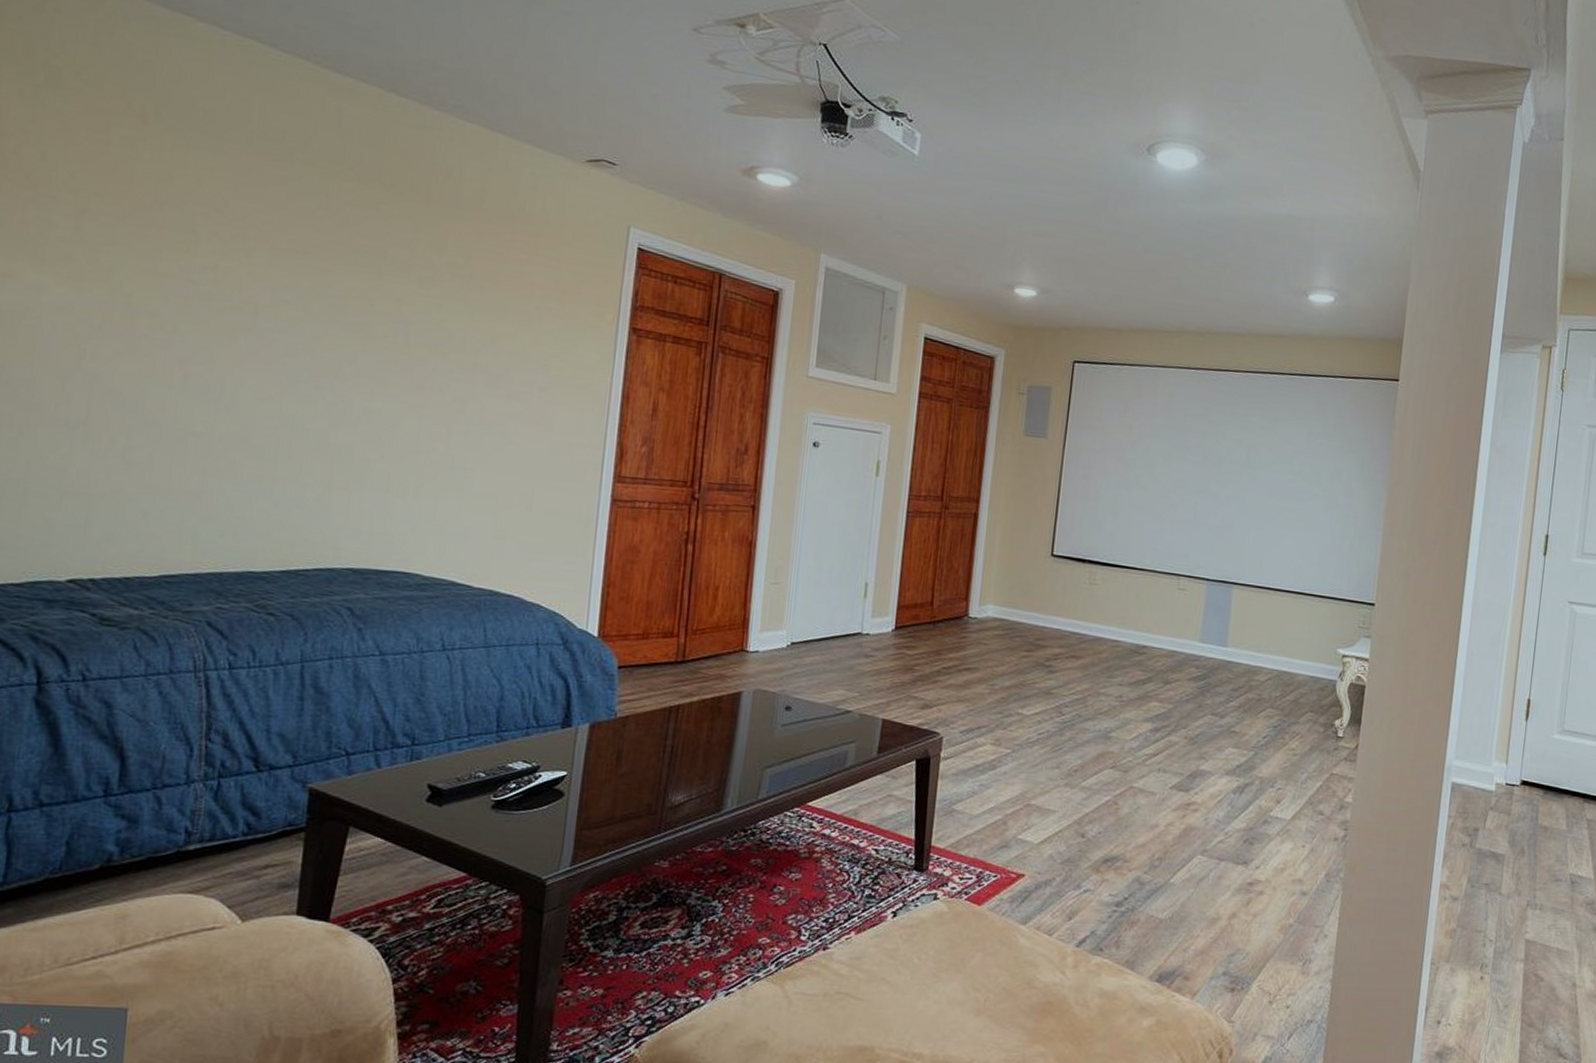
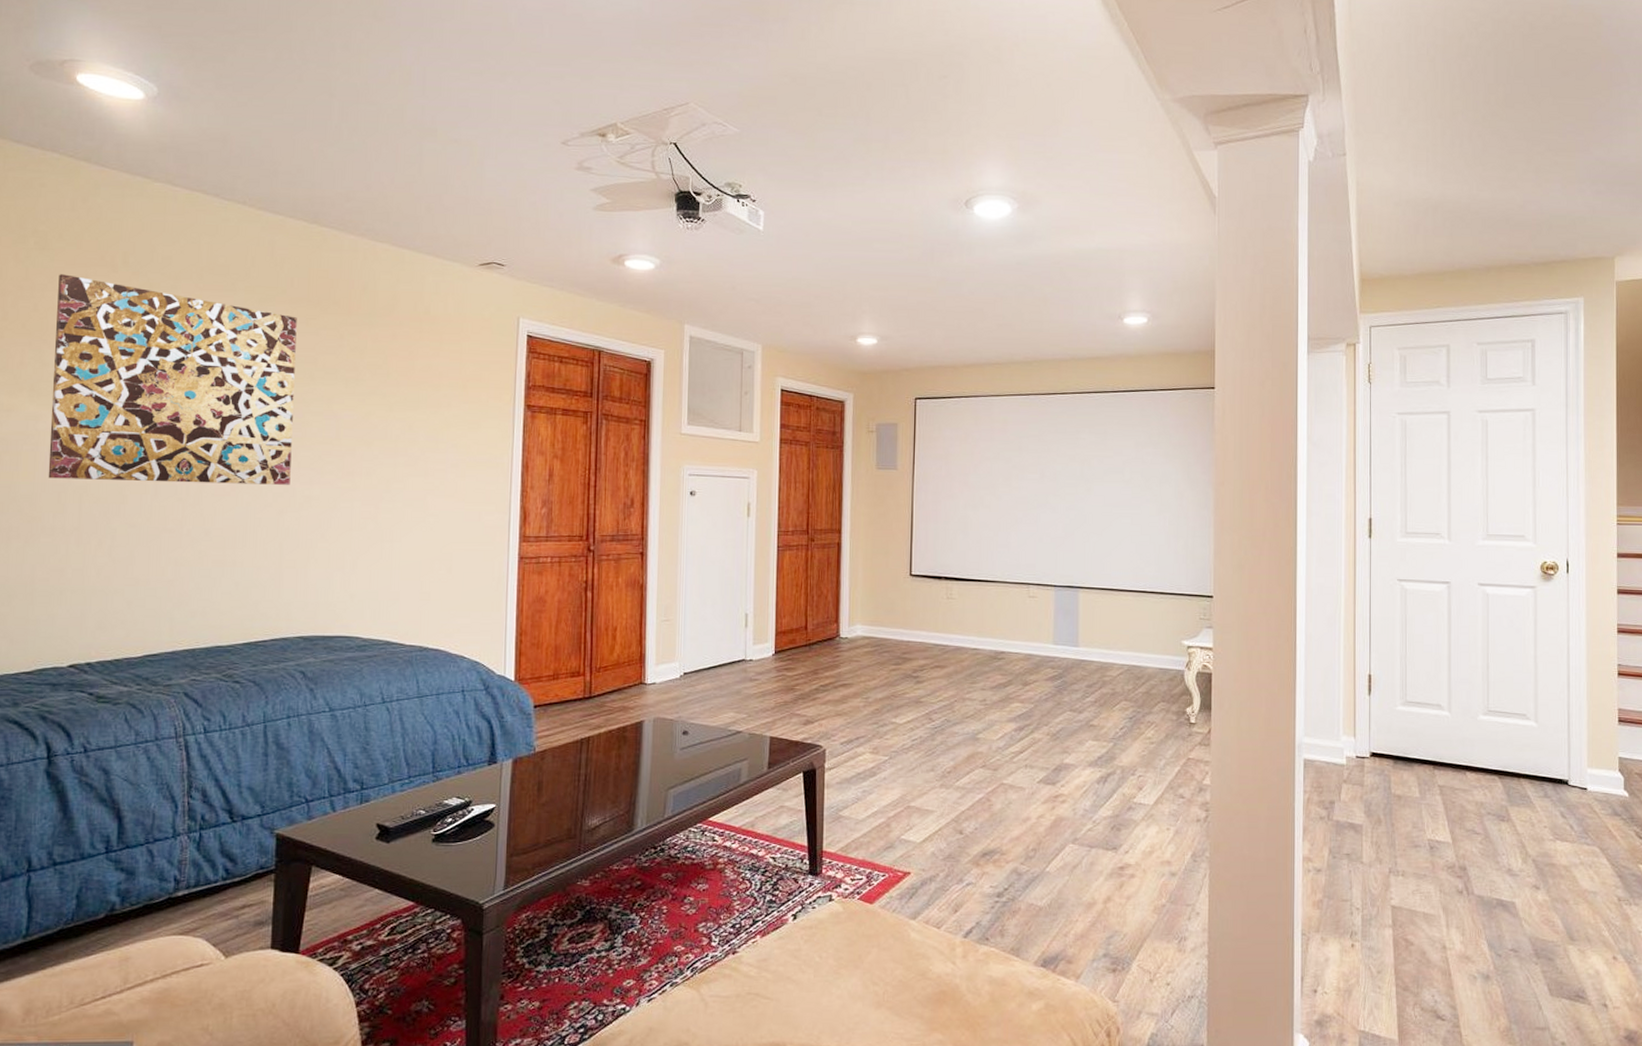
wall art: none [50,119,365,394] -> present [48,274,297,485]

